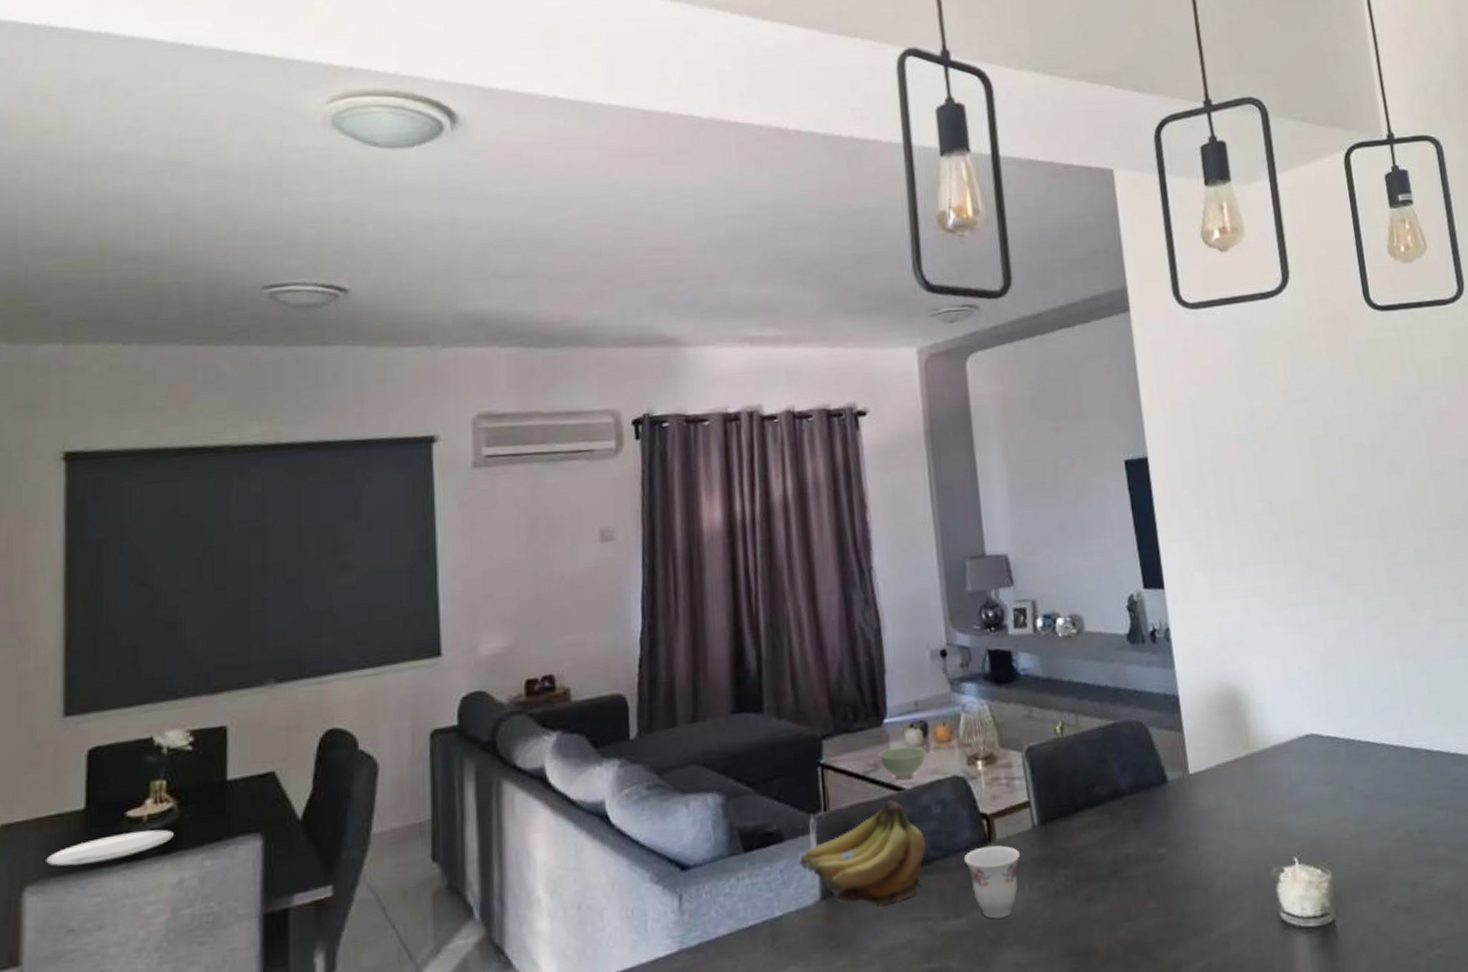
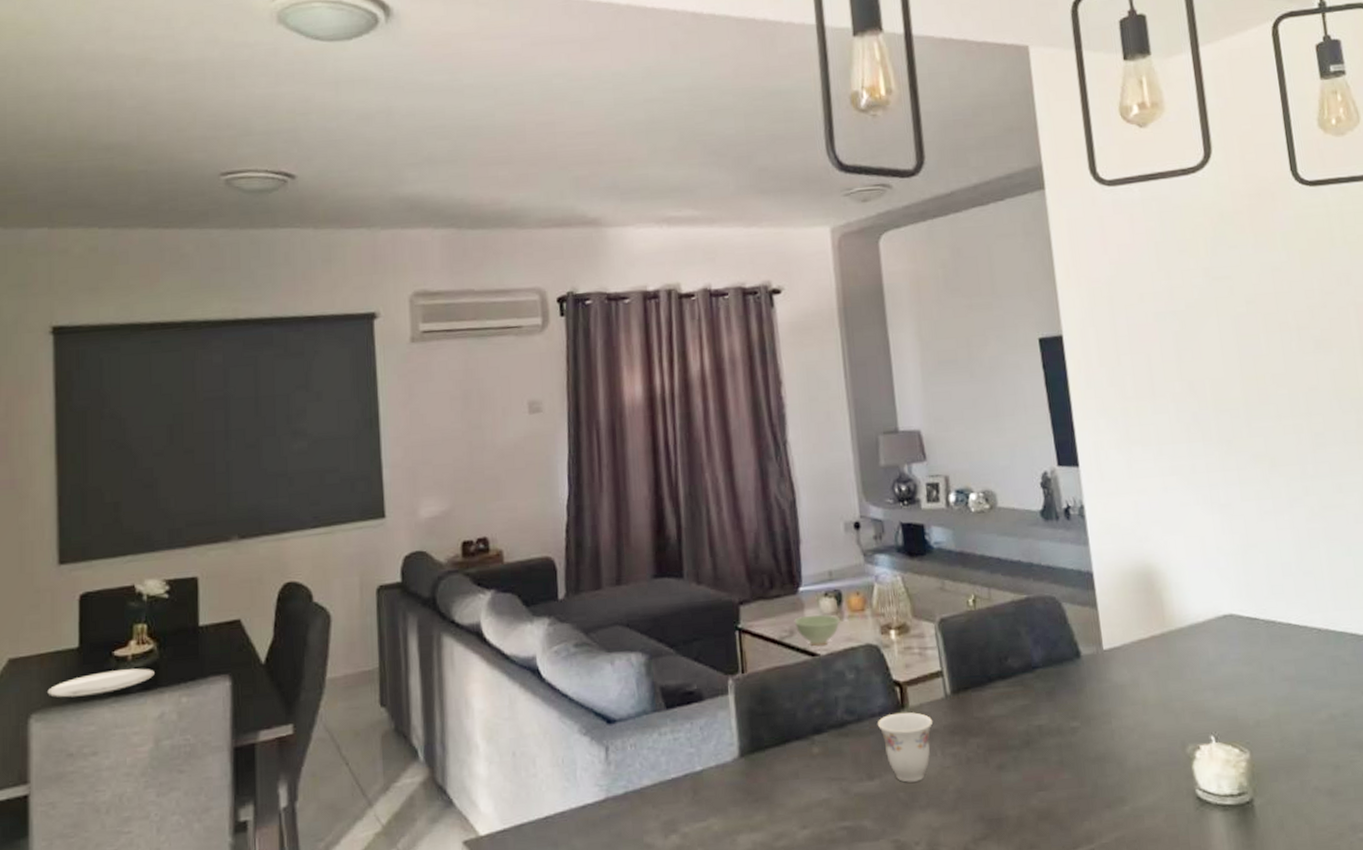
fruit: present [798,800,927,905] -> none [718,665,841,764]

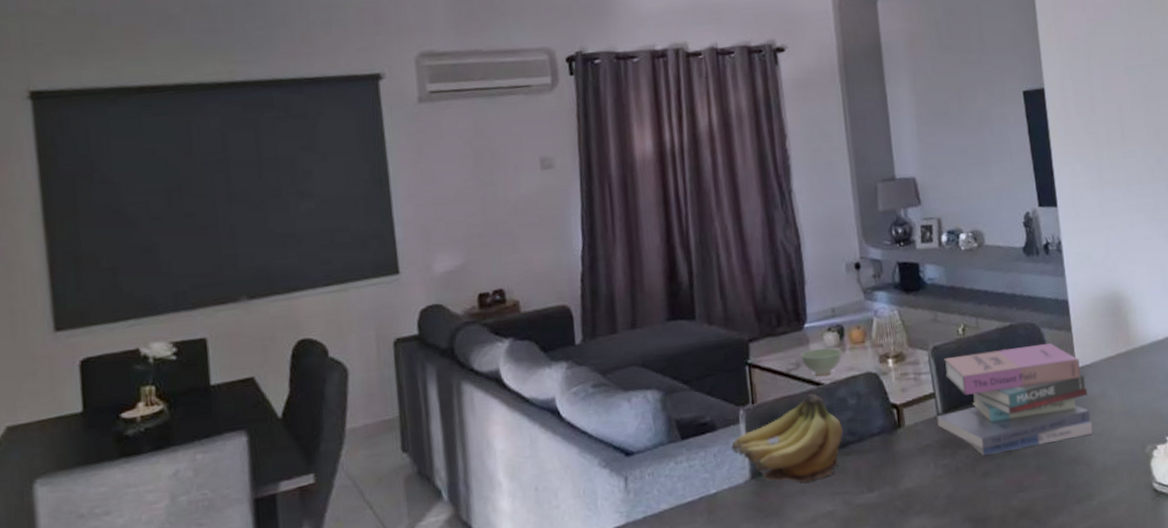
plate: present [47,668,154,698] -> none [52,428,166,462]
fruit: none [718,665,841,764] -> present [730,394,844,483]
teacup: present [877,711,934,783] -> none [876,430,927,492]
books: none [944,619,1124,746] -> present [936,342,1093,456]

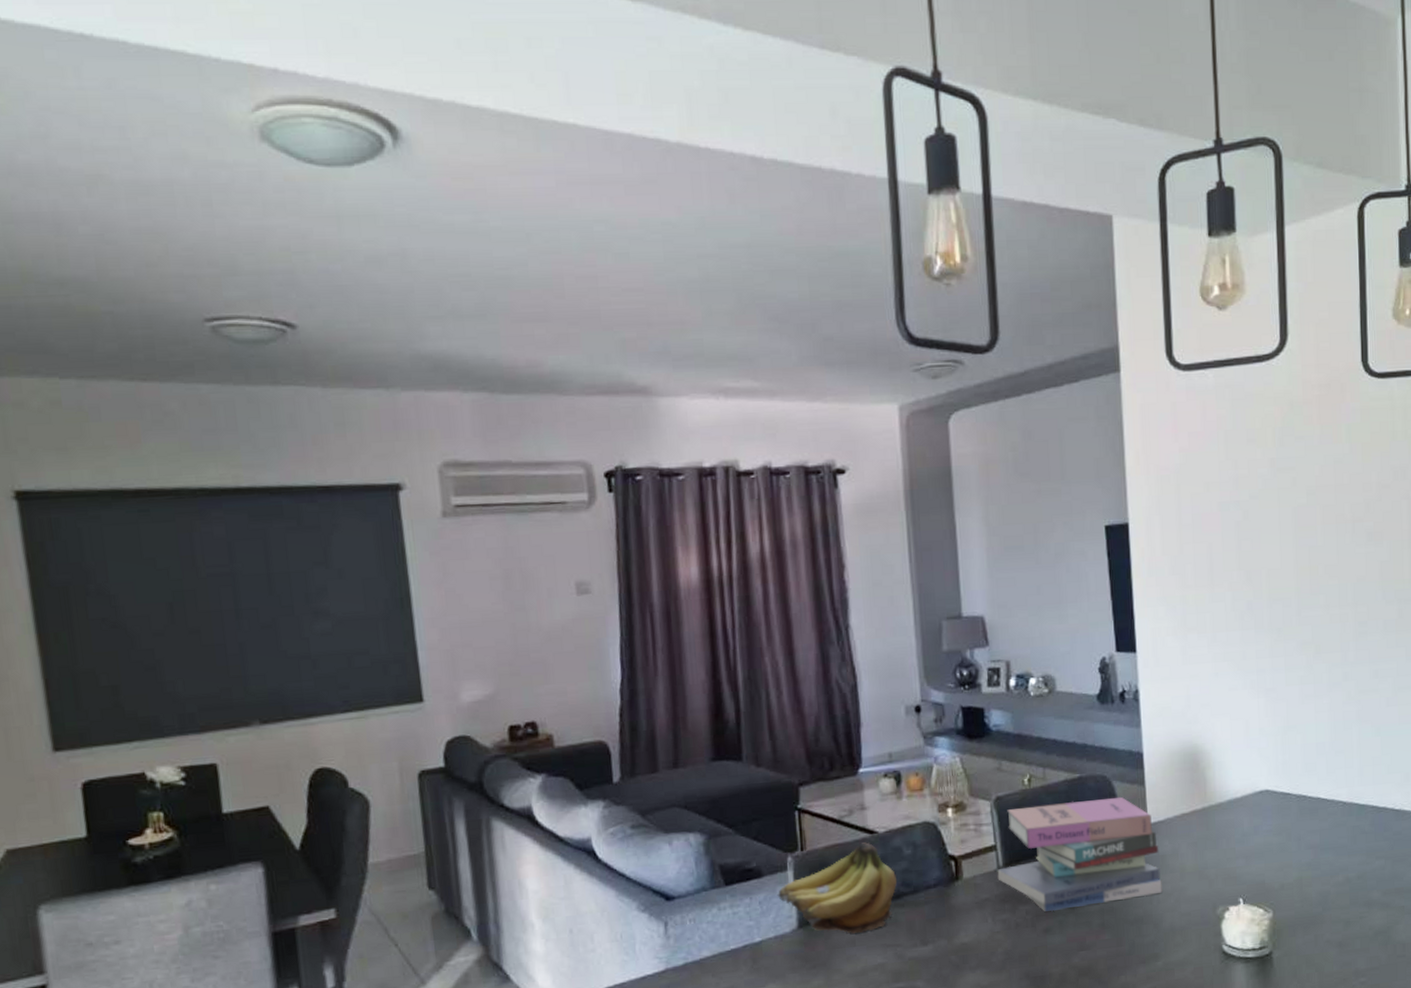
bowl: present [800,348,842,377] -> none [853,794,899,825]

